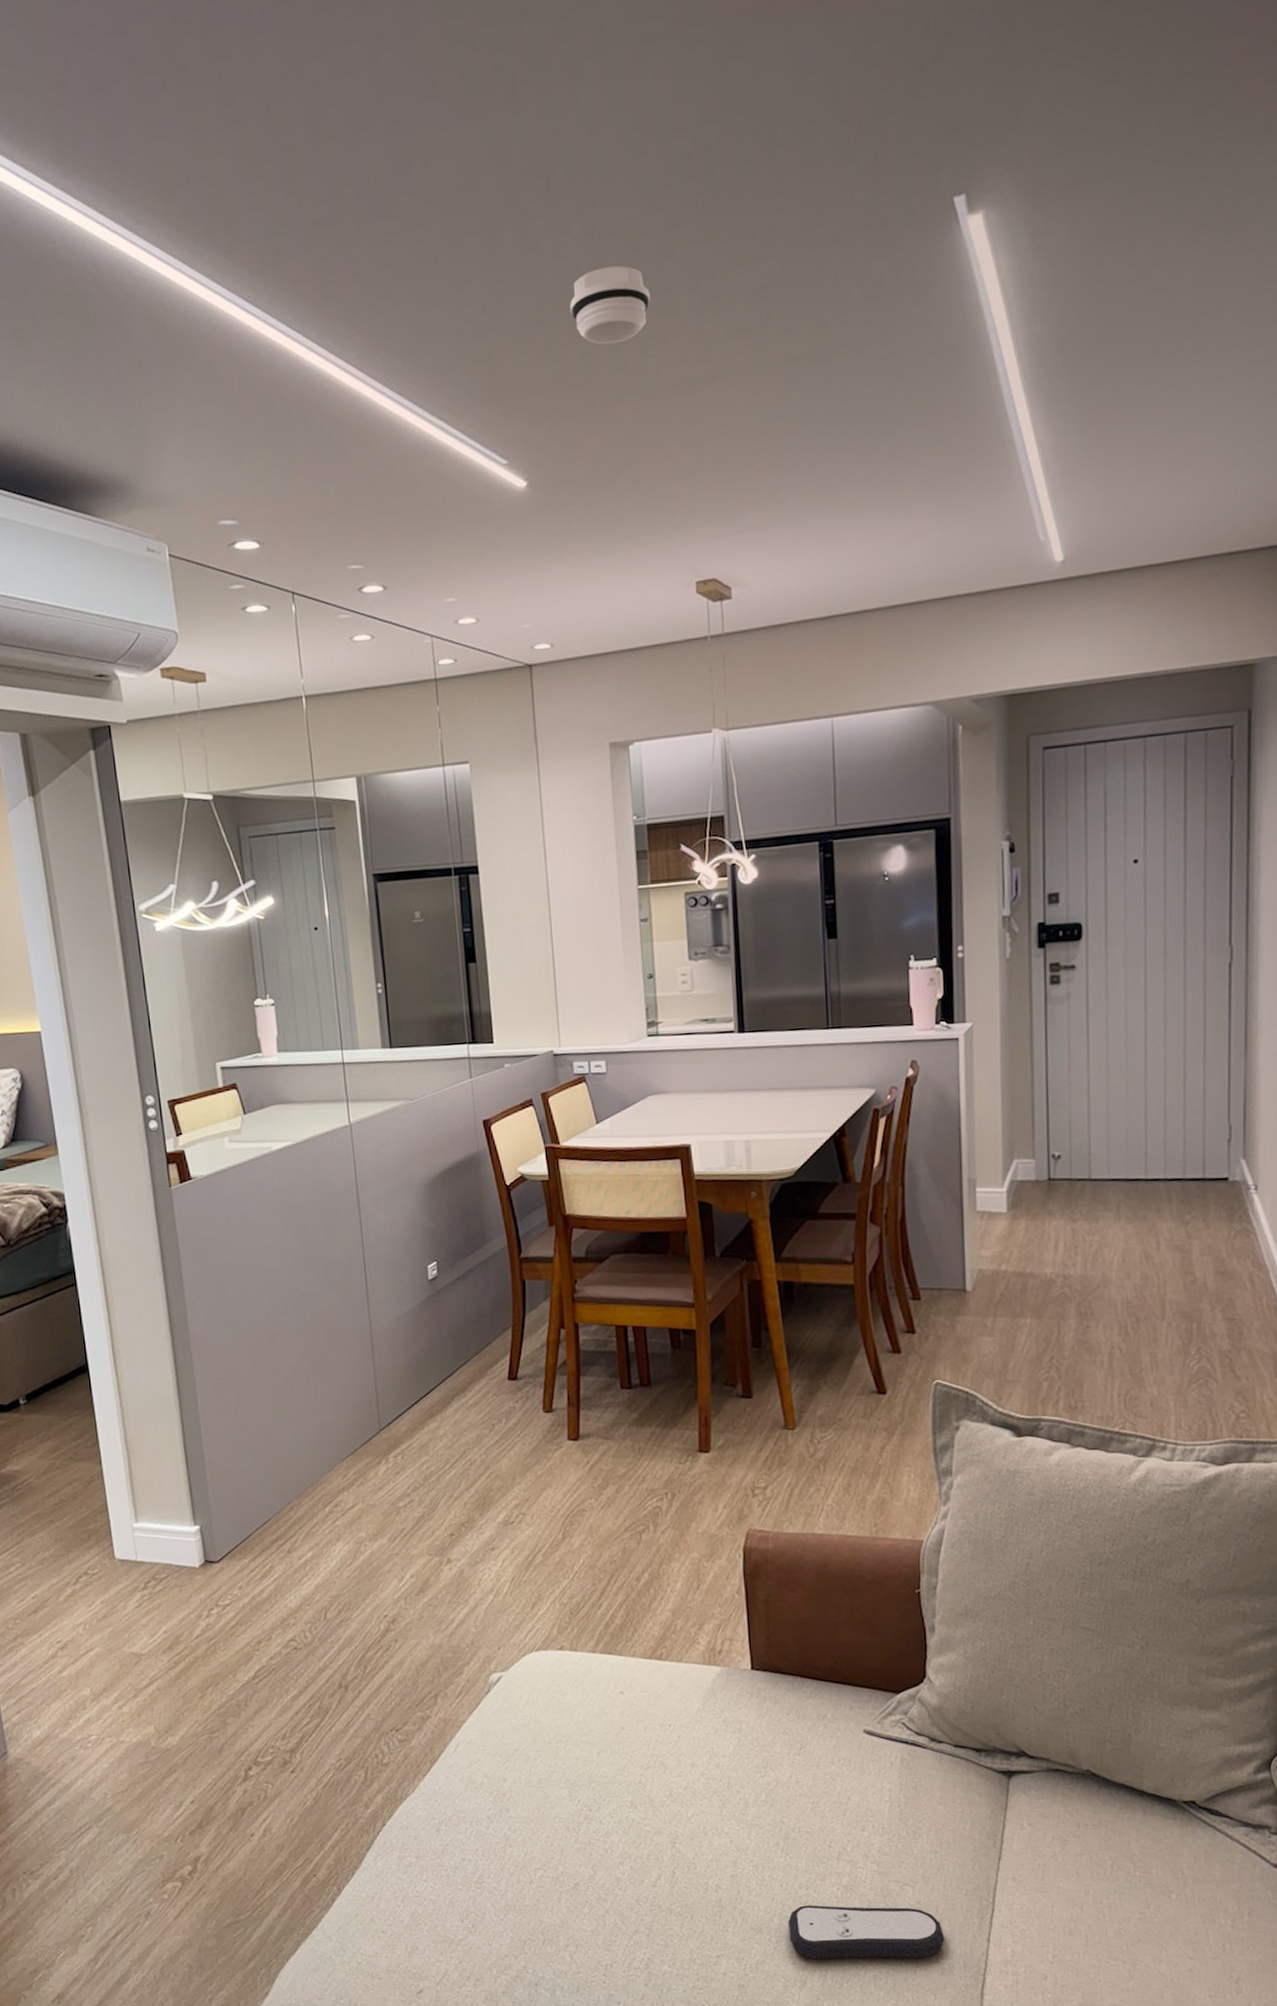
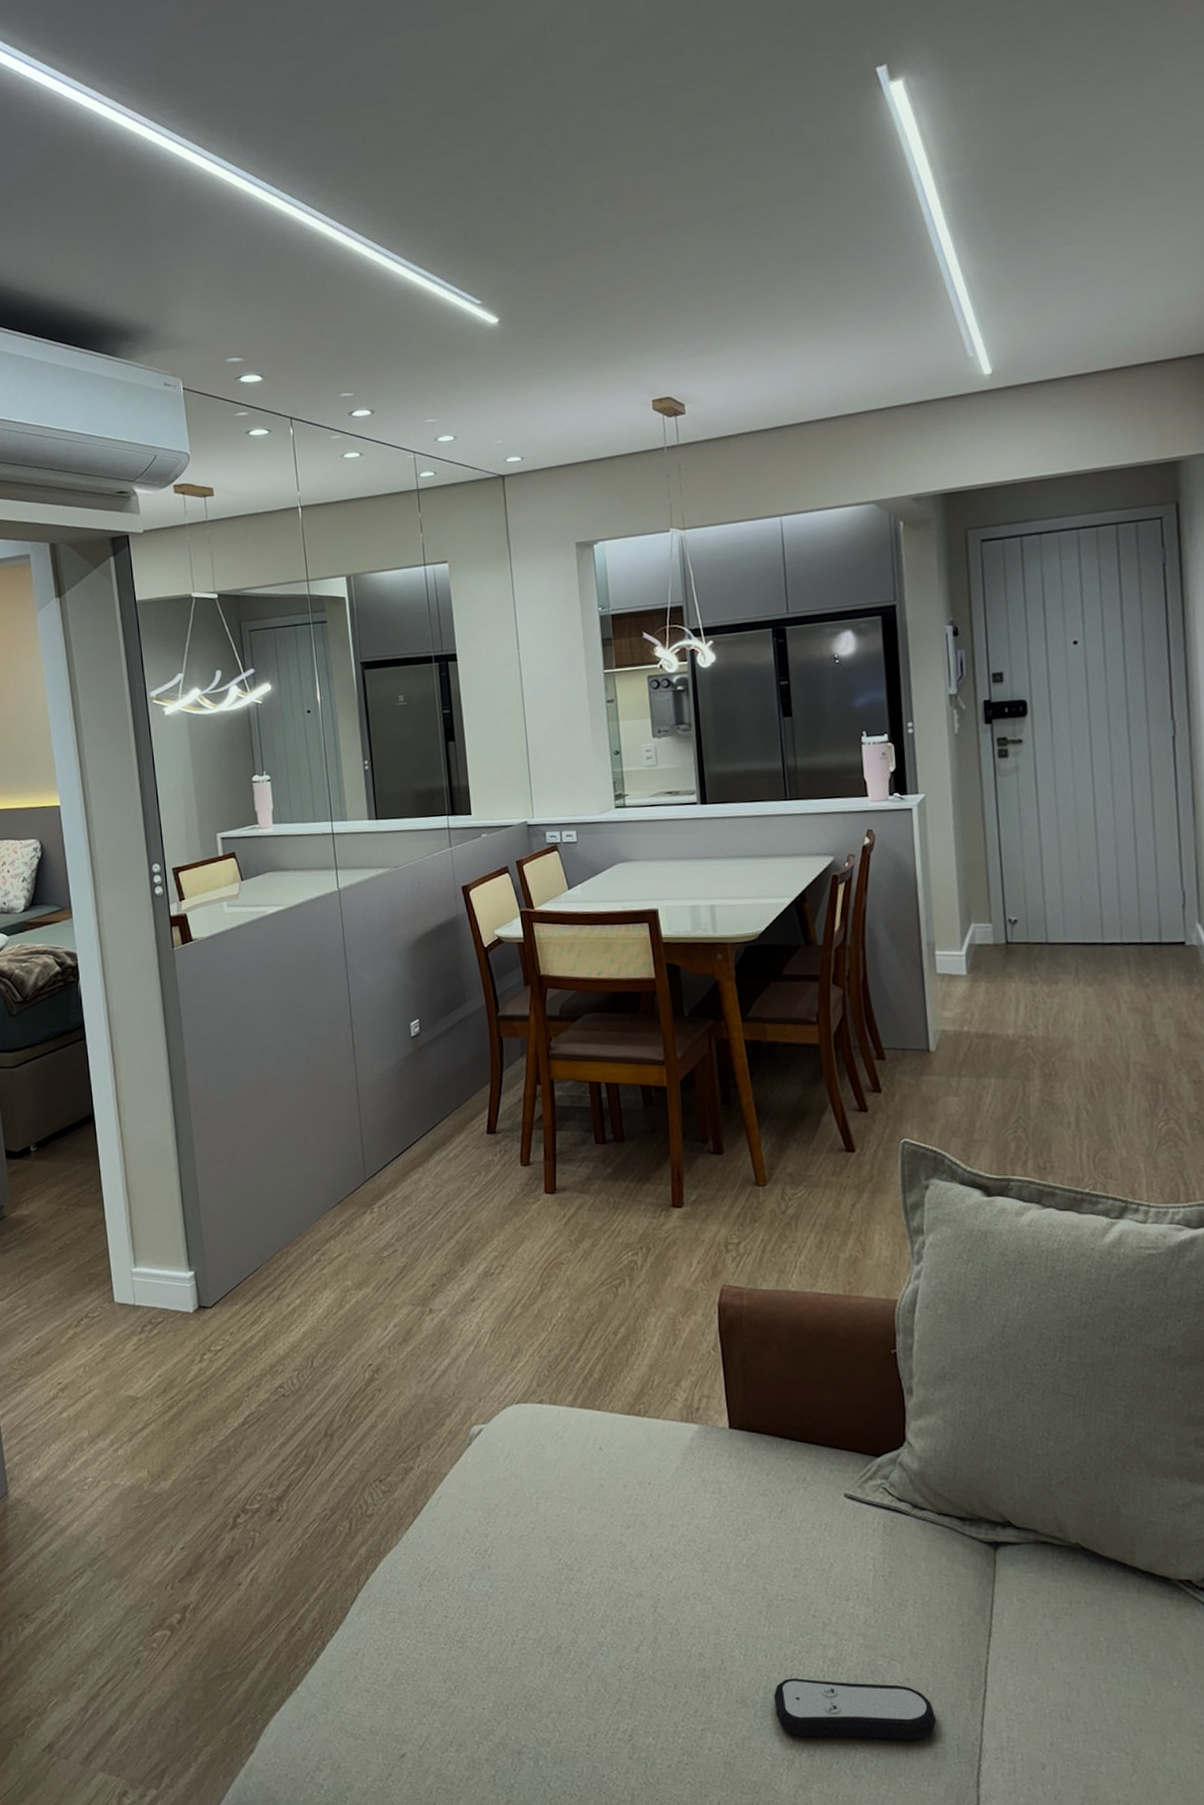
smoke detector: present [570,265,650,345] -> none [535,135,607,201]

